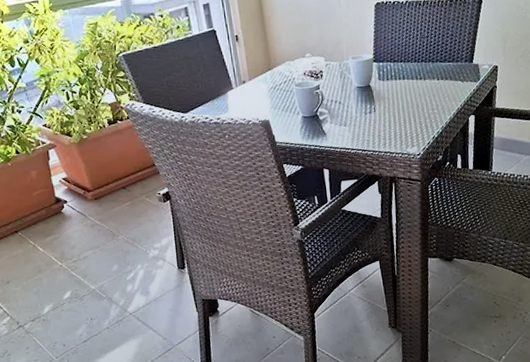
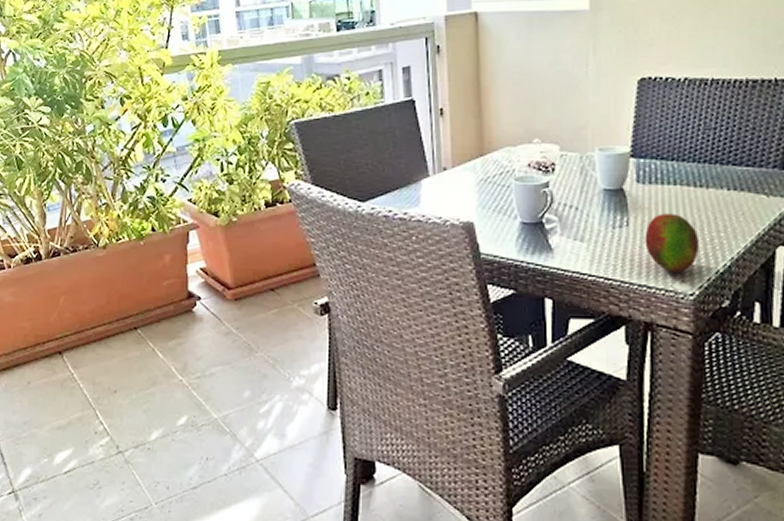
fruit: none [386,100,422,141] -> present [644,213,699,272]

